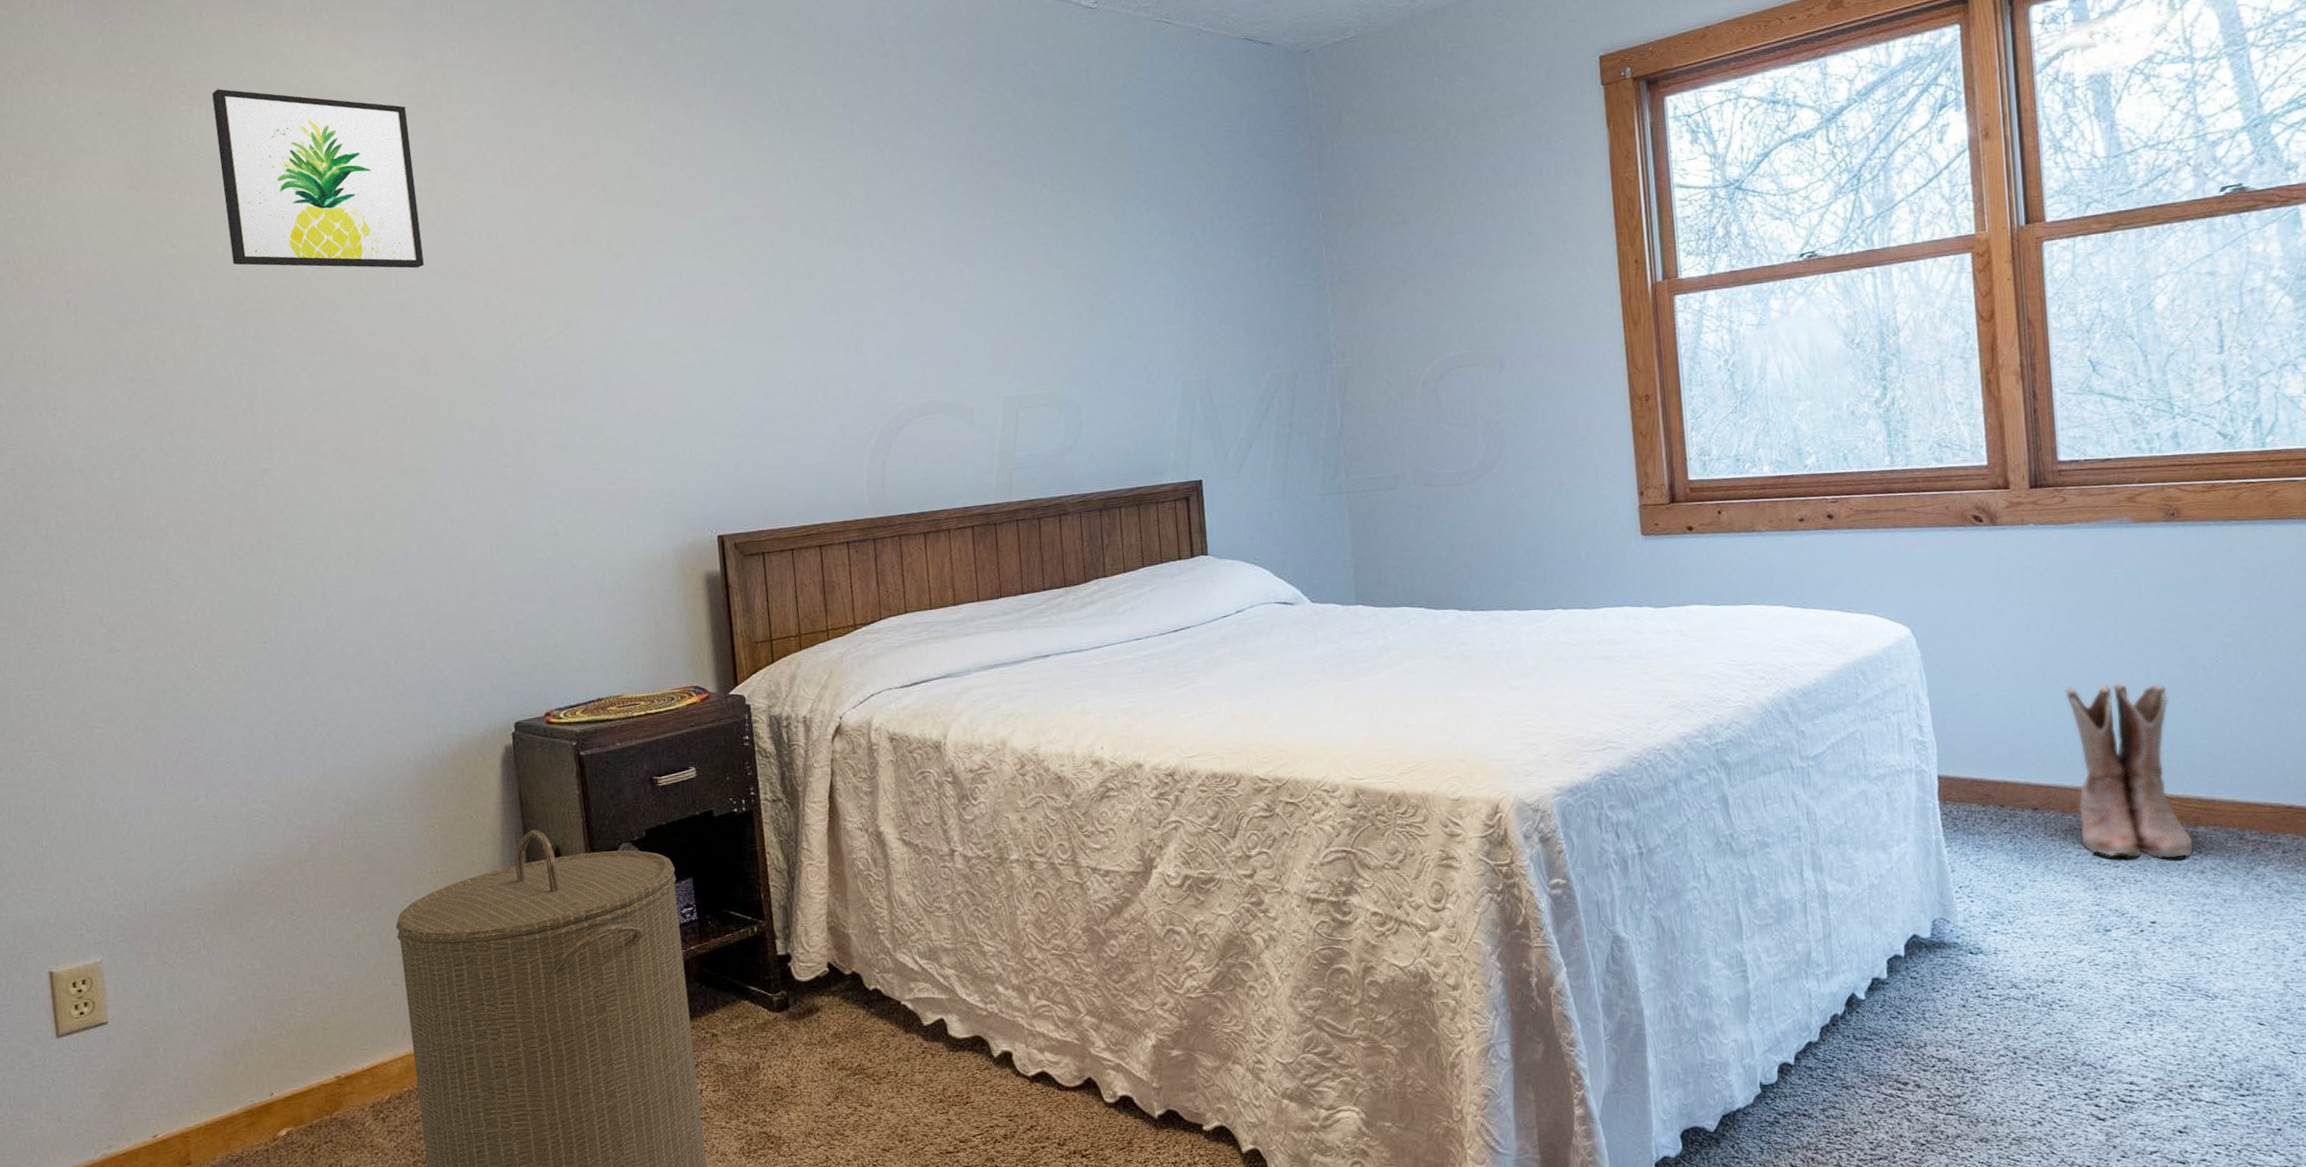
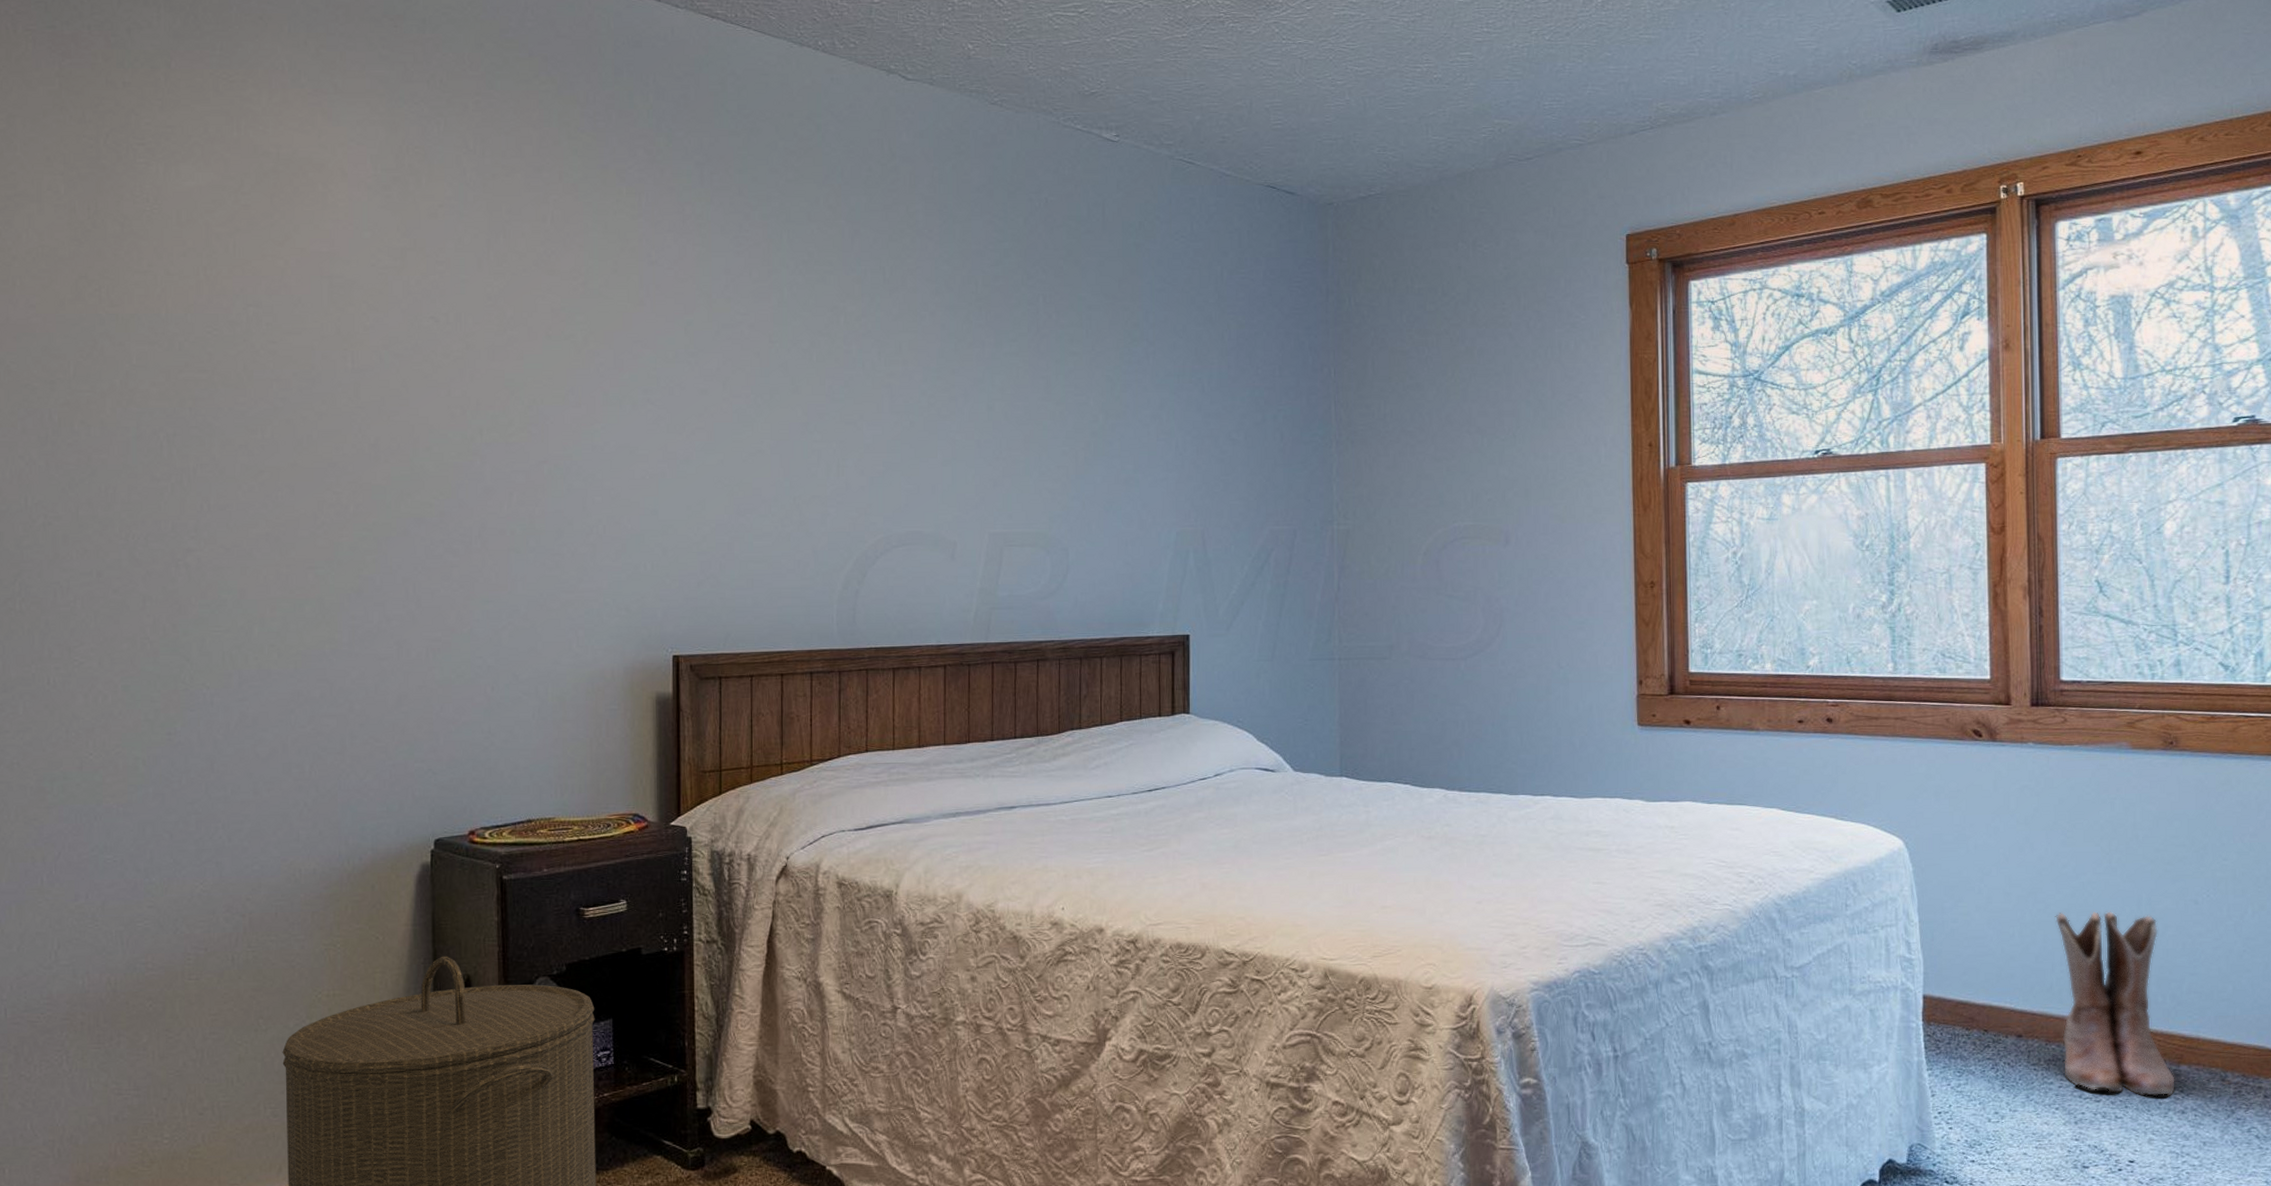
wall art: present [212,89,424,269] -> none [173,144,384,349]

